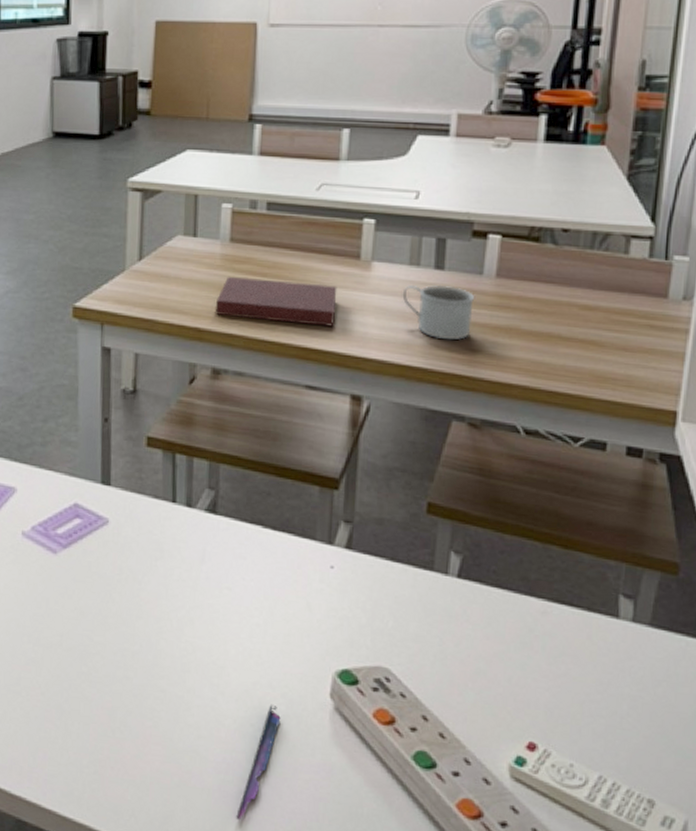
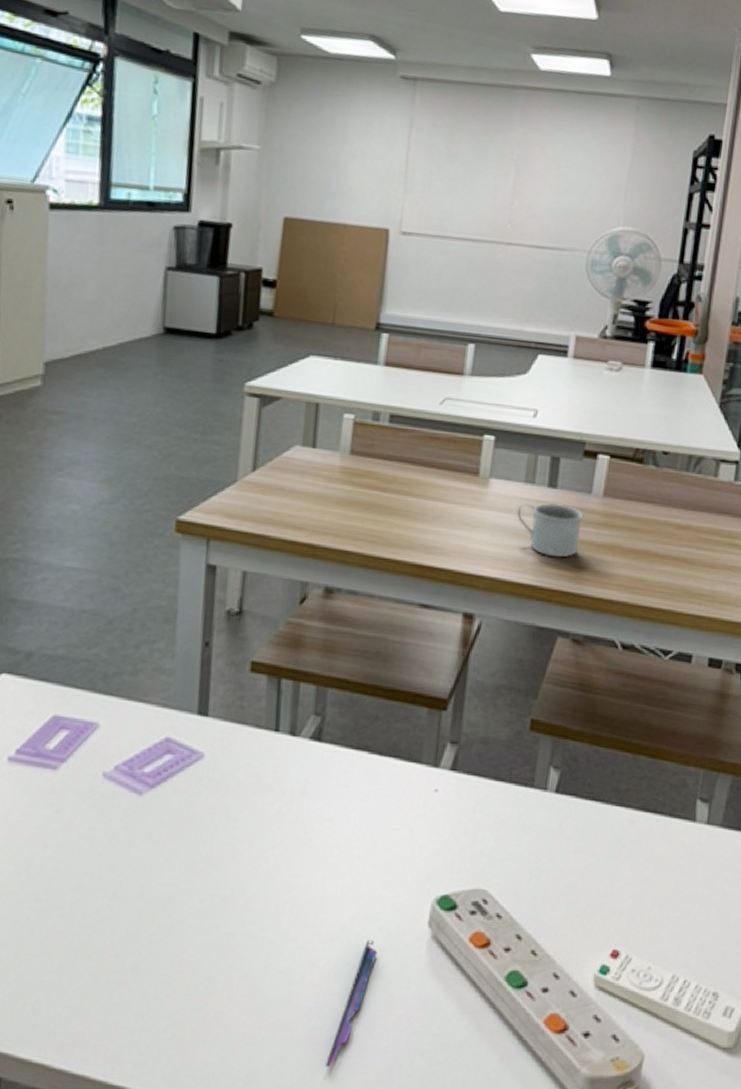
notebook: present [215,276,337,327] -> none [331,490,455,544]

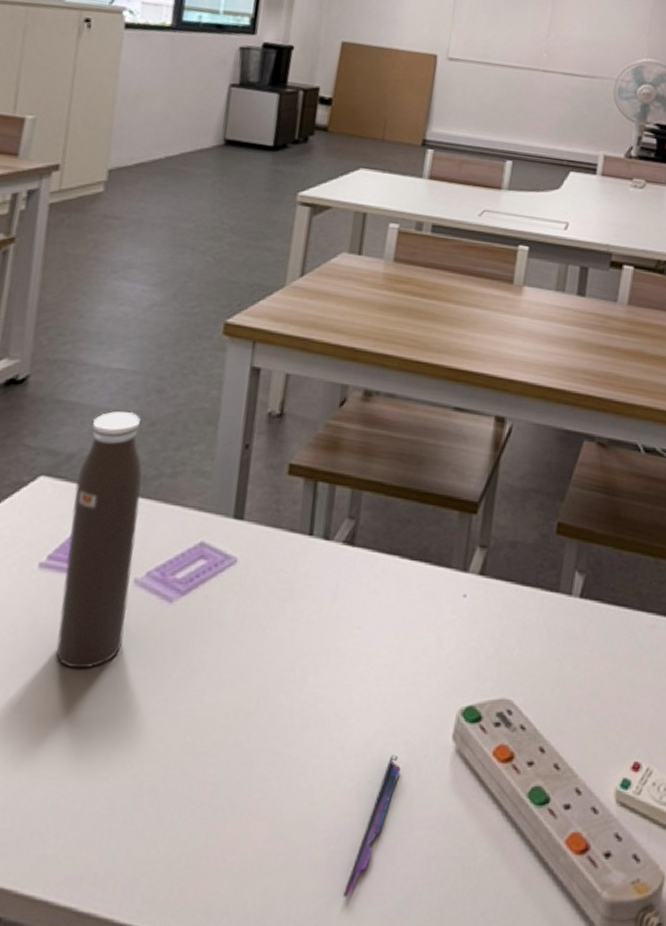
water bottle: none [32,609,104,857] -> present [56,410,143,669]
mug: present [517,502,584,558] -> none [547,309,610,363]

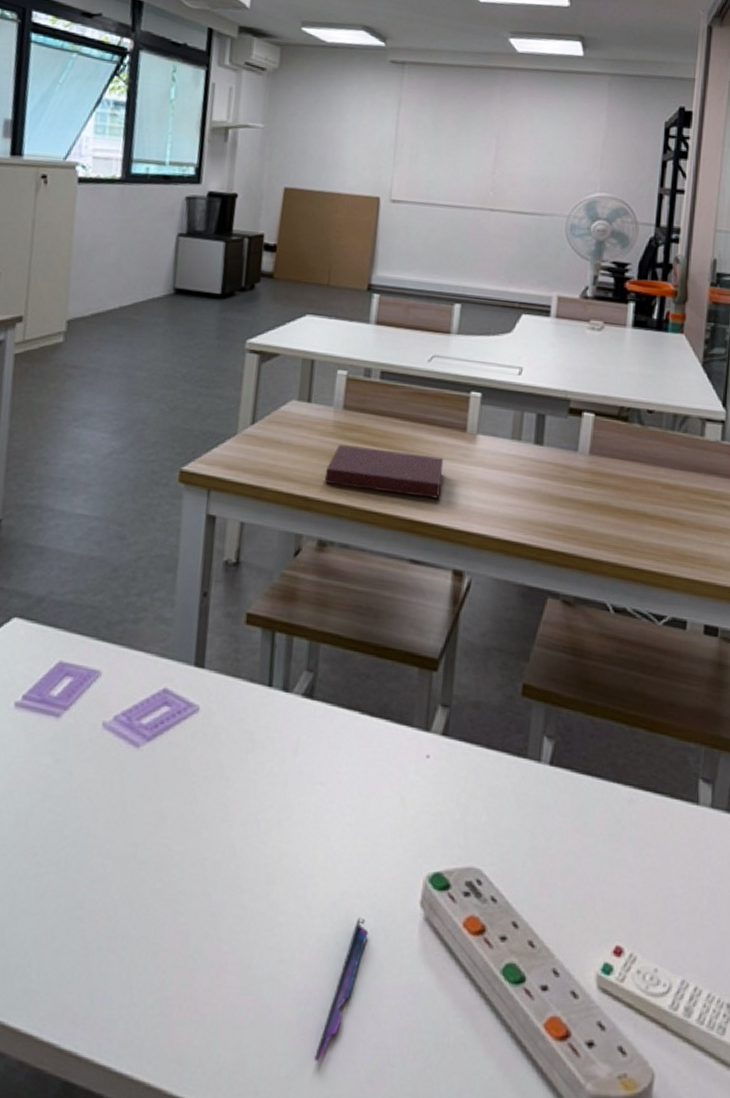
water bottle: present [56,410,143,669] -> none [33,555,108,809]
notebook: none [373,295,491,348] -> present [324,444,444,499]

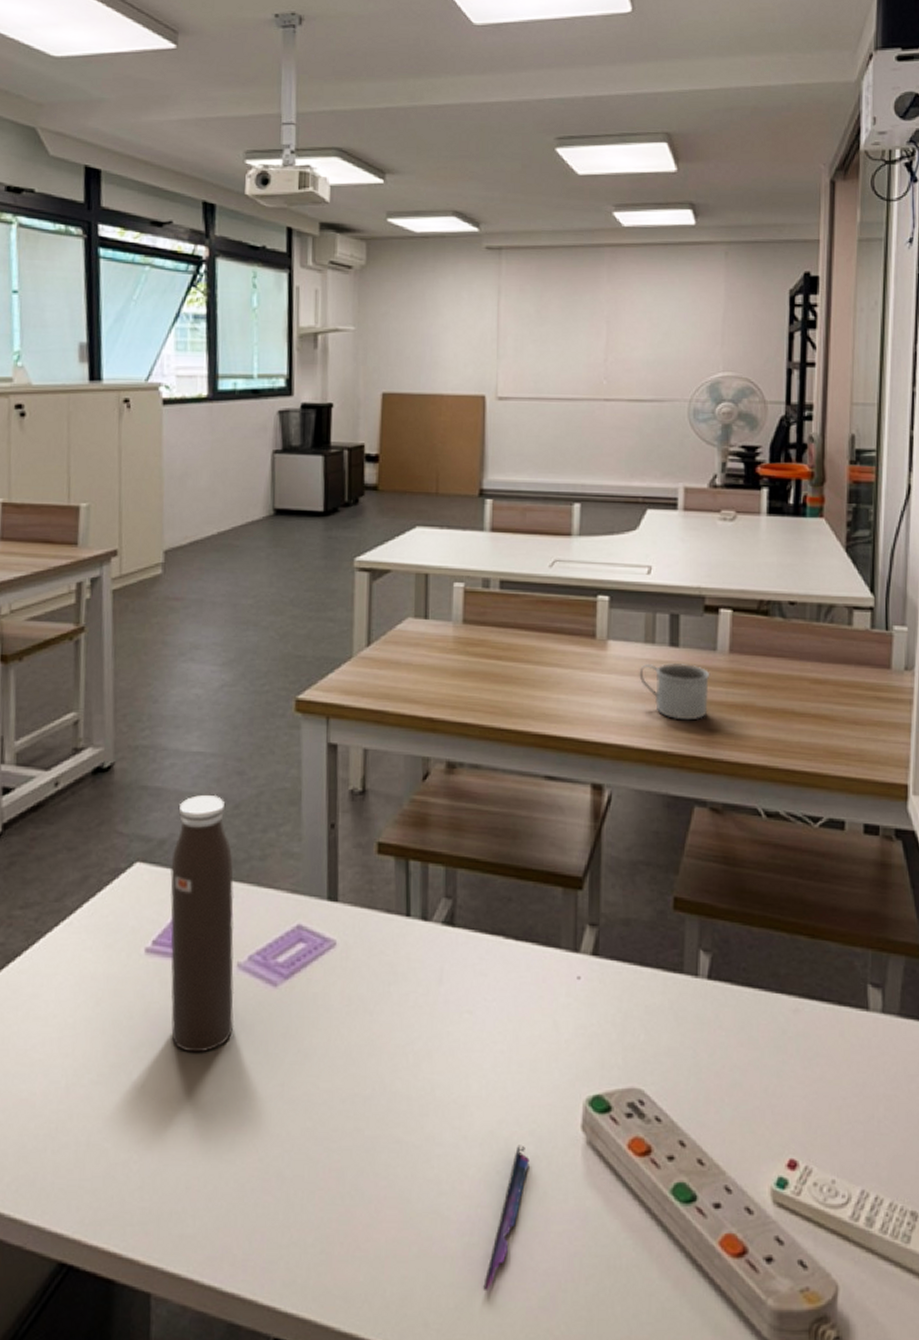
water bottle: none [33,555,108,809] -> present [170,794,234,1053]
notebook: present [324,444,444,499] -> none [448,660,574,711]
mug: none [504,458,571,516] -> present [639,662,710,721]

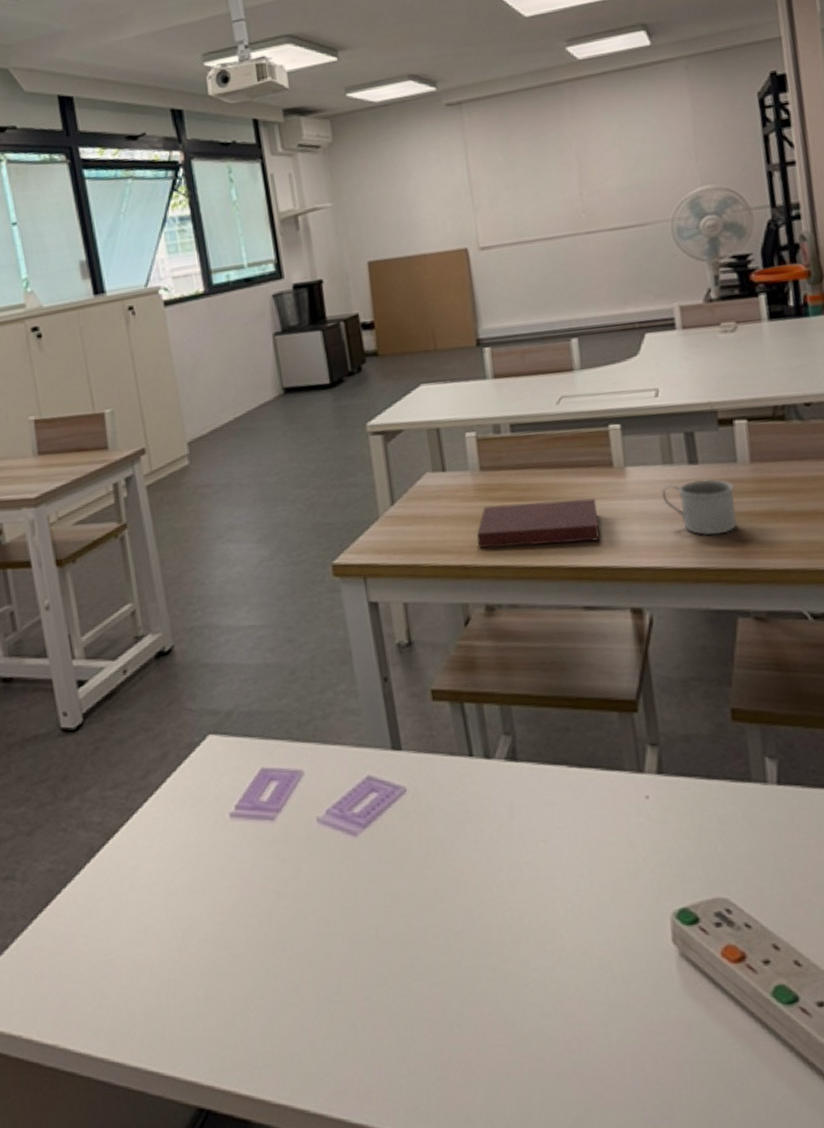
water bottle: present [170,794,234,1053] -> none [239,663,323,906]
notebook: none [448,660,574,711] -> present [476,498,600,548]
pen: present [483,1145,530,1292] -> none [599,962,626,1105]

